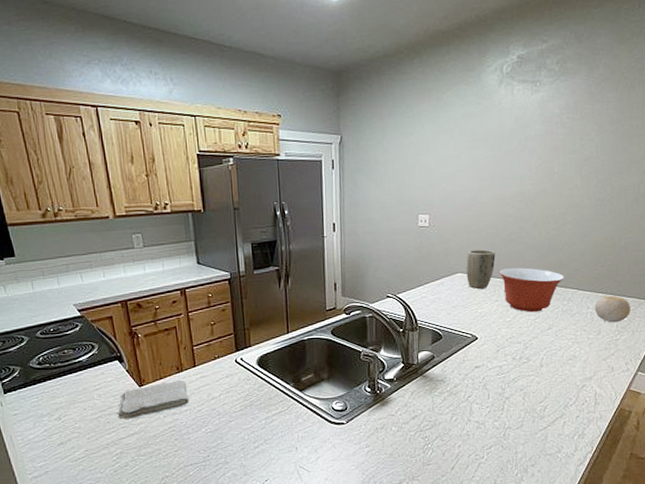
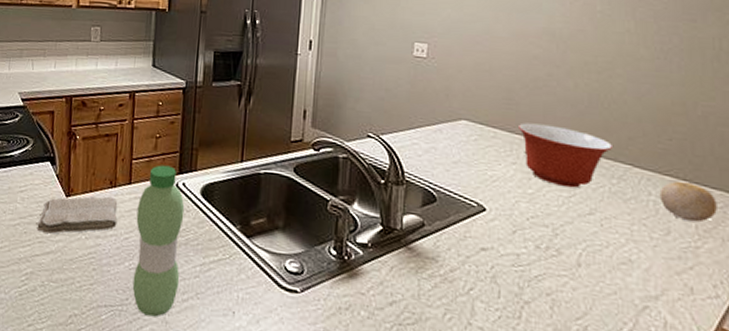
water bottle: none [204,346,249,465] -> present [132,165,185,317]
plant pot: present [466,249,496,289] -> none [473,93,514,145]

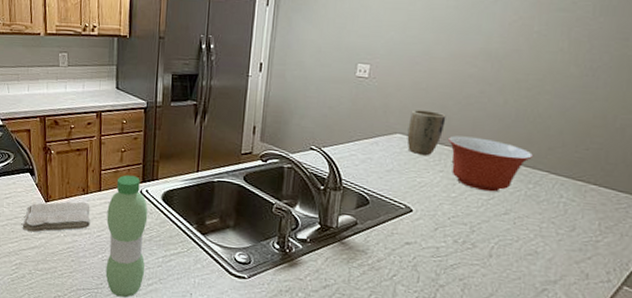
plant pot: none [473,93,514,145] -> present [407,110,446,155]
fruit: present [659,182,717,223] -> none [570,186,621,221]

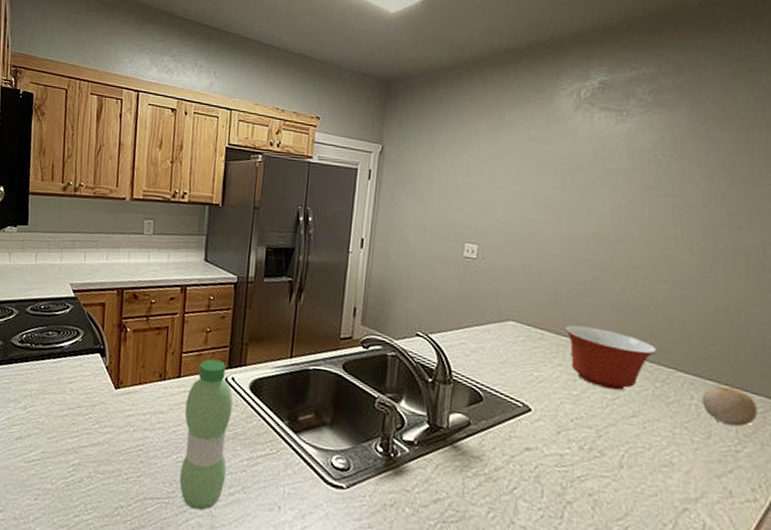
washcloth: present [22,202,91,233] -> none [85,389,167,426]
plant pot: present [407,110,446,155] -> none [521,295,561,346]
fruit: none [570,186,621,221] -> present [701,386,757,427]

